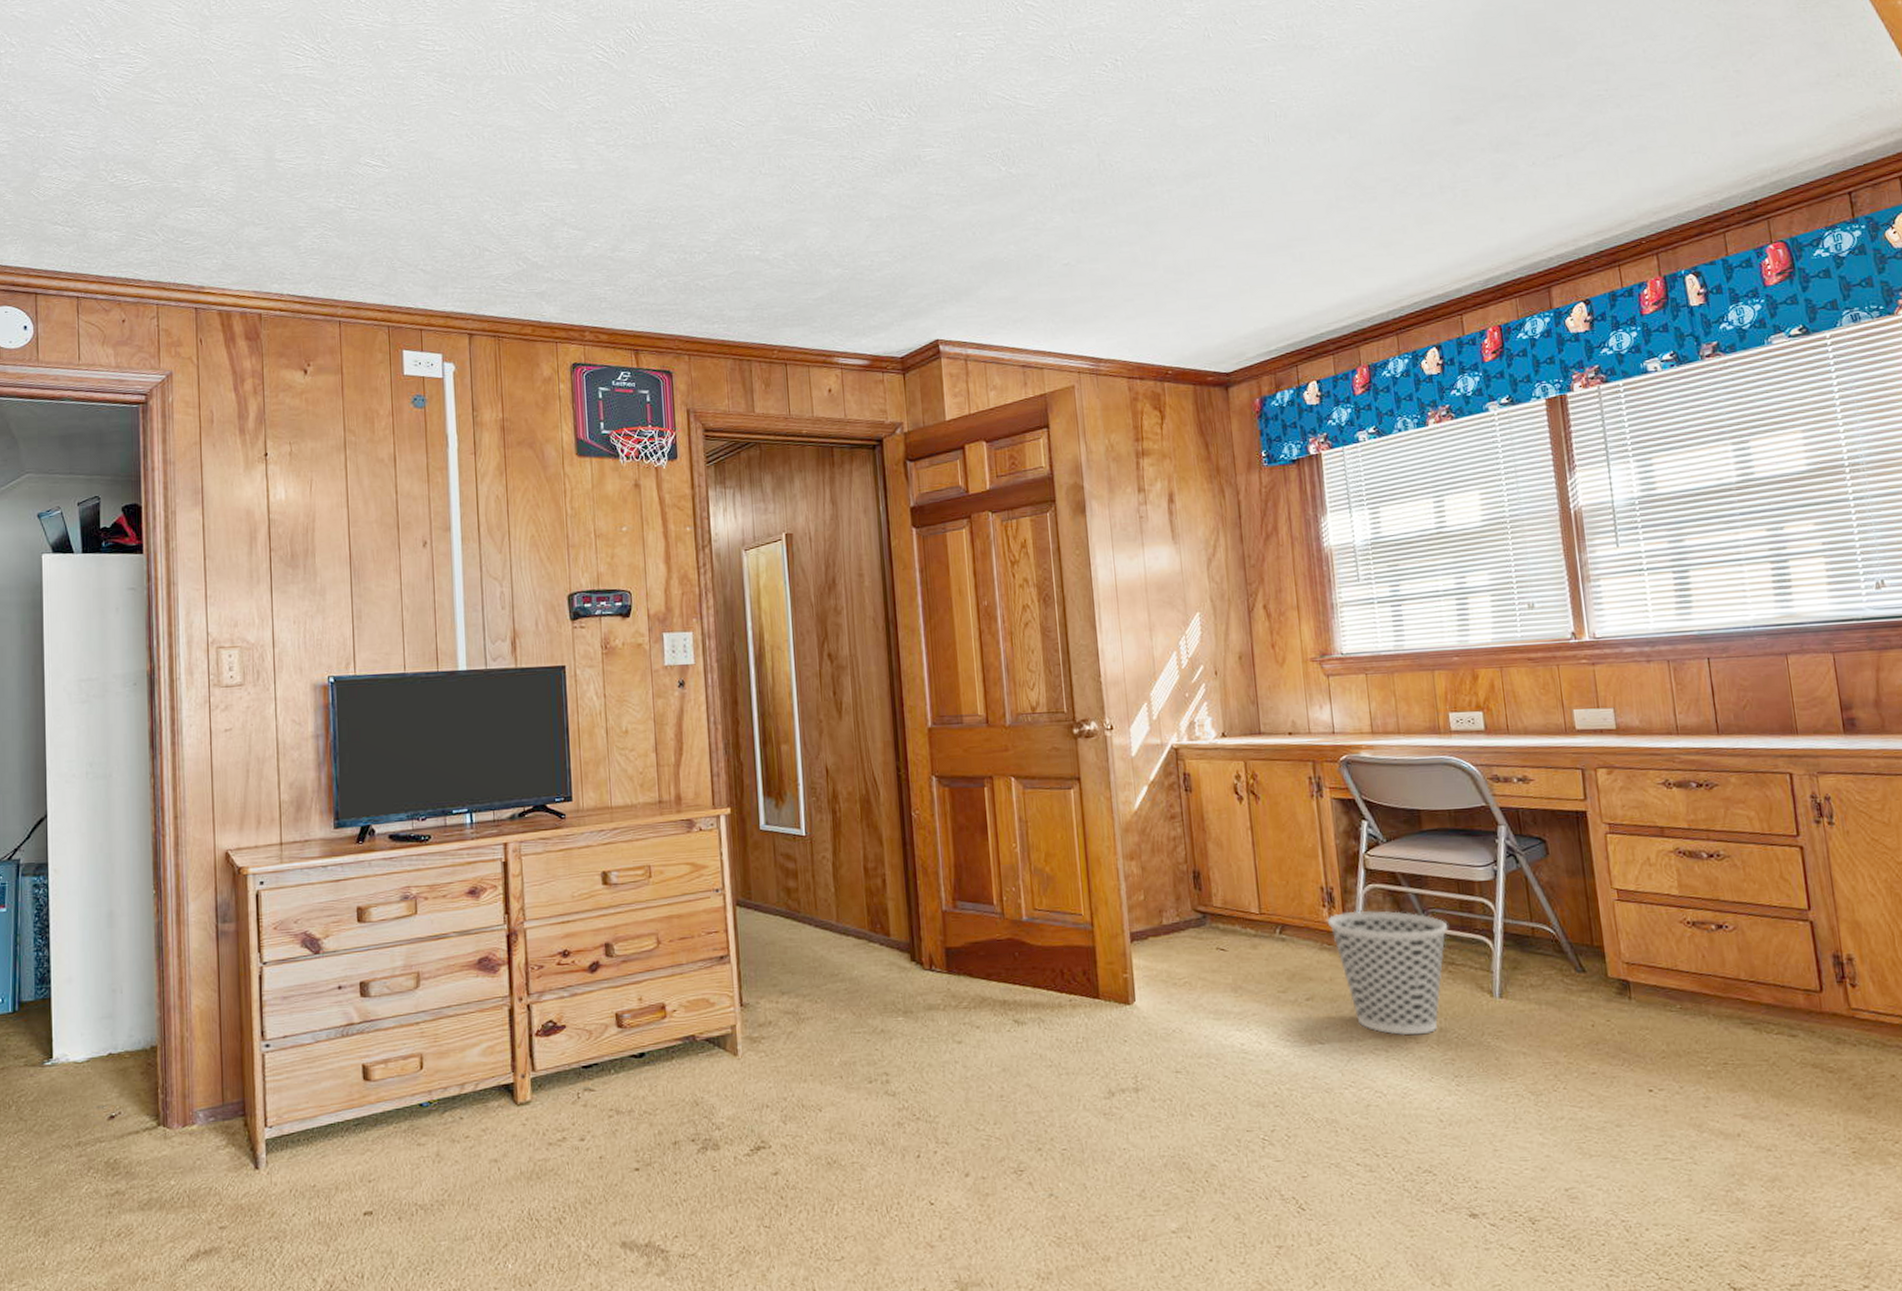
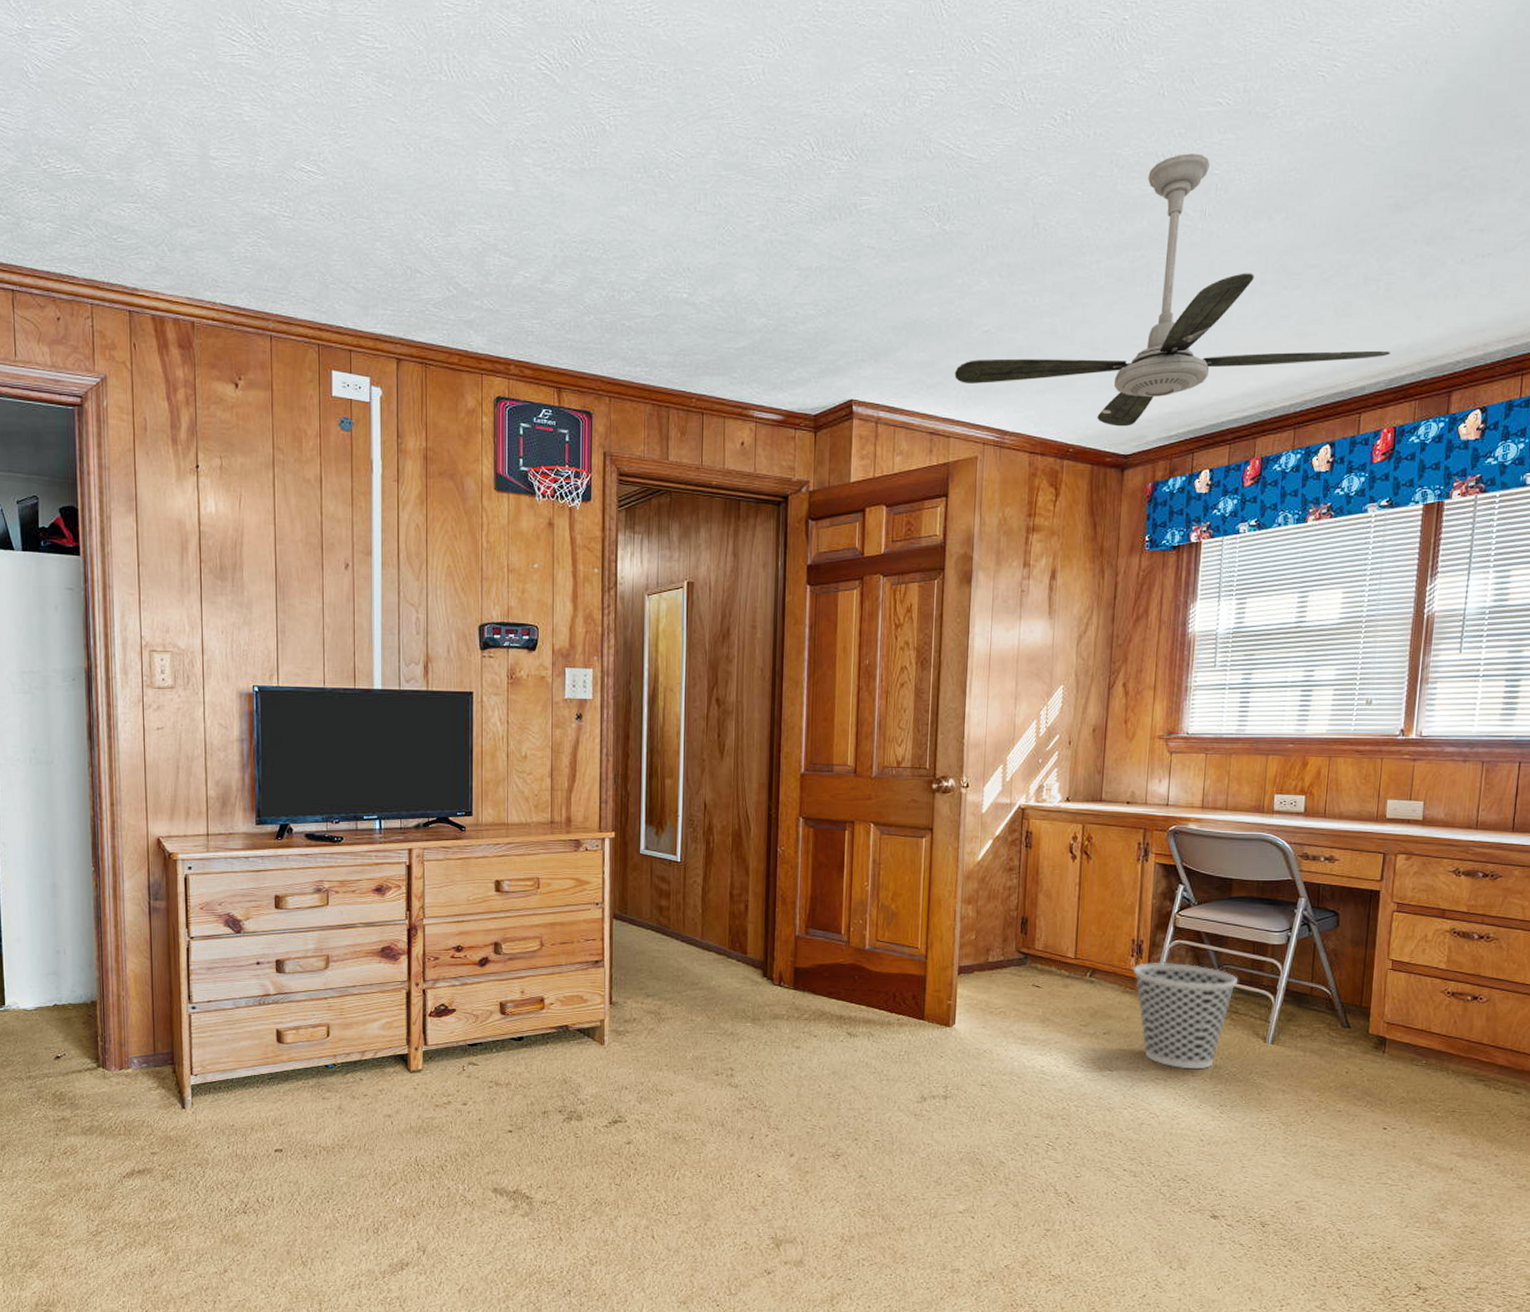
ceiling fan: none [1039,86,1481,346] -> present [955,153,1391,427]

